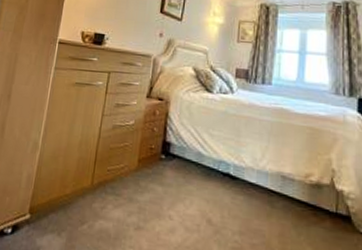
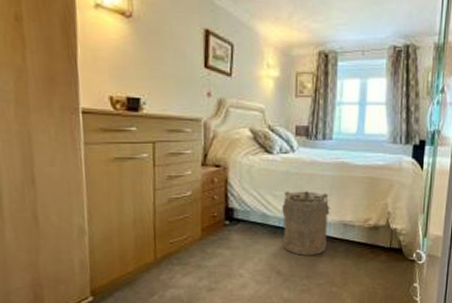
laundry hamper: none [216,132,269,208] -> present [282,191,332,256]

